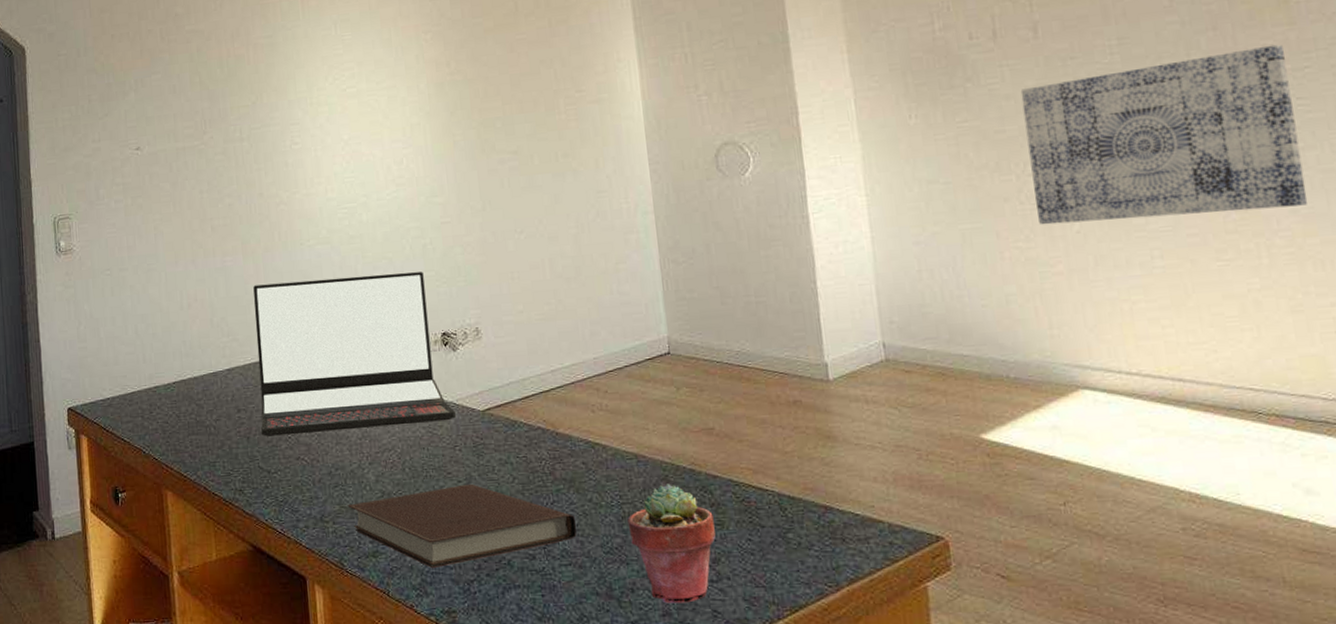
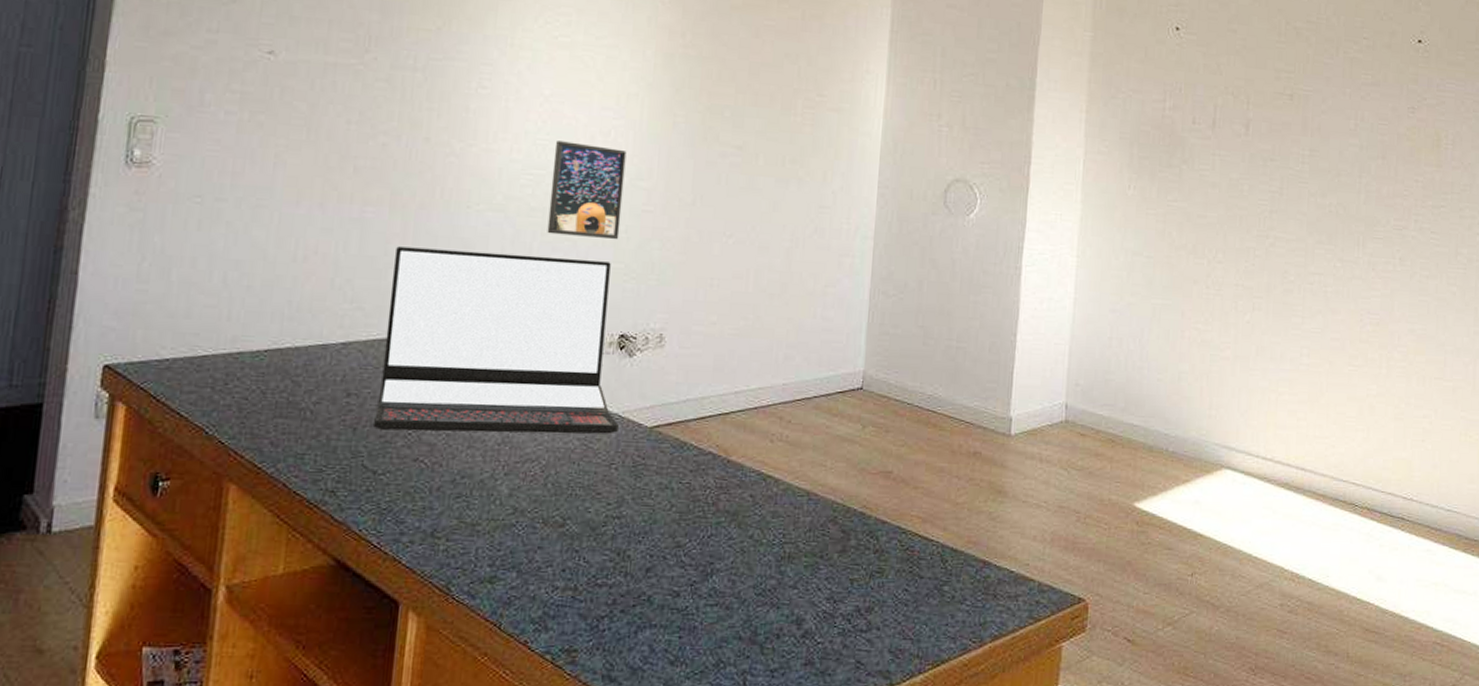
notebook: present [347,483,577,569] -> none [468,507,732,601]
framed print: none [360,173,426,256] -> present [547,141,627,240]
potted succulent: present [627,484,716,604] -> none [786,525,875,652]
wall art: present [1020,44,1308,225] -> none [1219,180,1429,327]

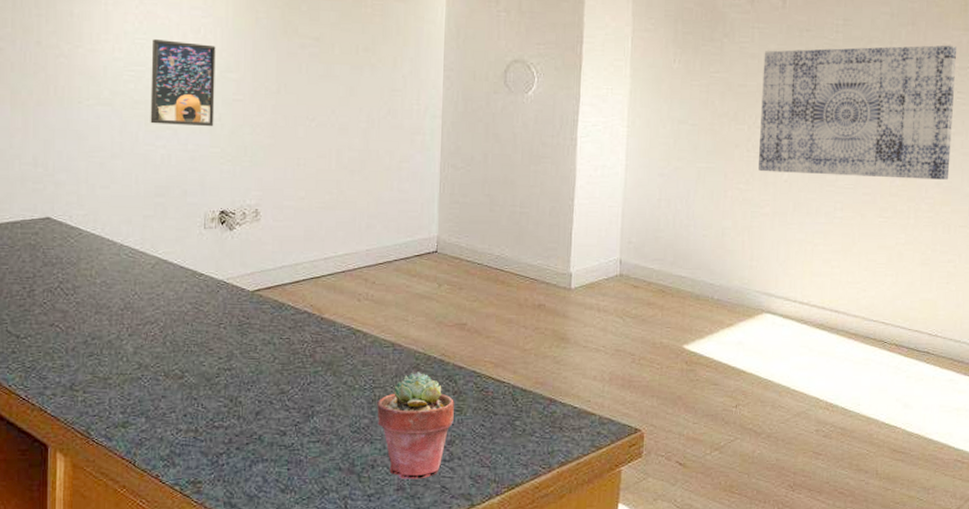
laptop: present [374,246,619,434] -> none [14,140,224,300]
potted succulent: none [786,525,875,652] -> present [377,372,454,480]
wall art: none [1219,180,1429,327] -> present [758,45,956,180]

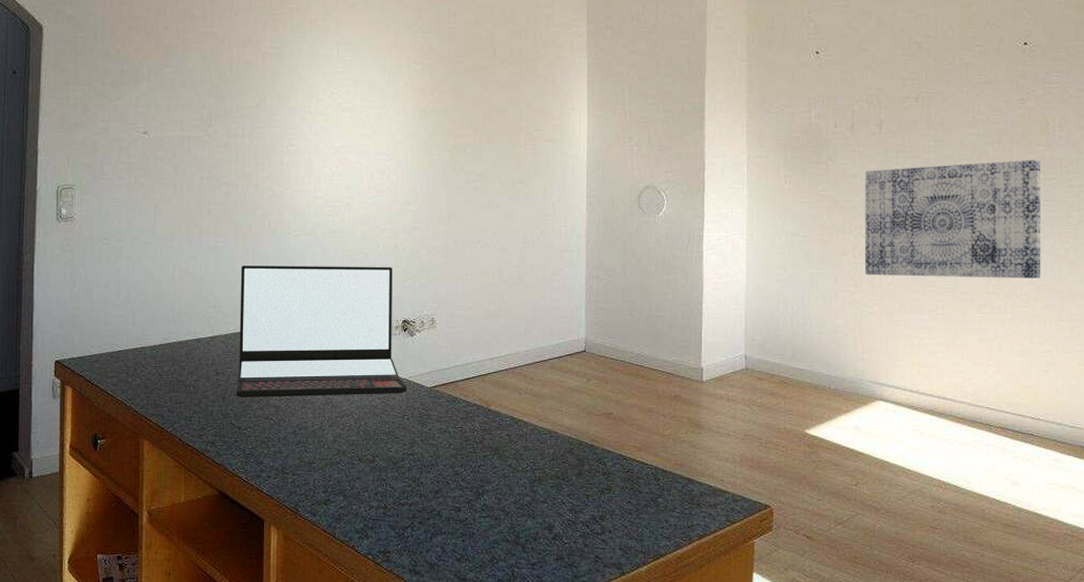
laptop: none [14,140,224,300] -> present [236,265,407,398]
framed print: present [150,39,216,127] -> none [345,180,397,251]
potted succulent: present [377,372,454,480] -> none [537,455,604,550]

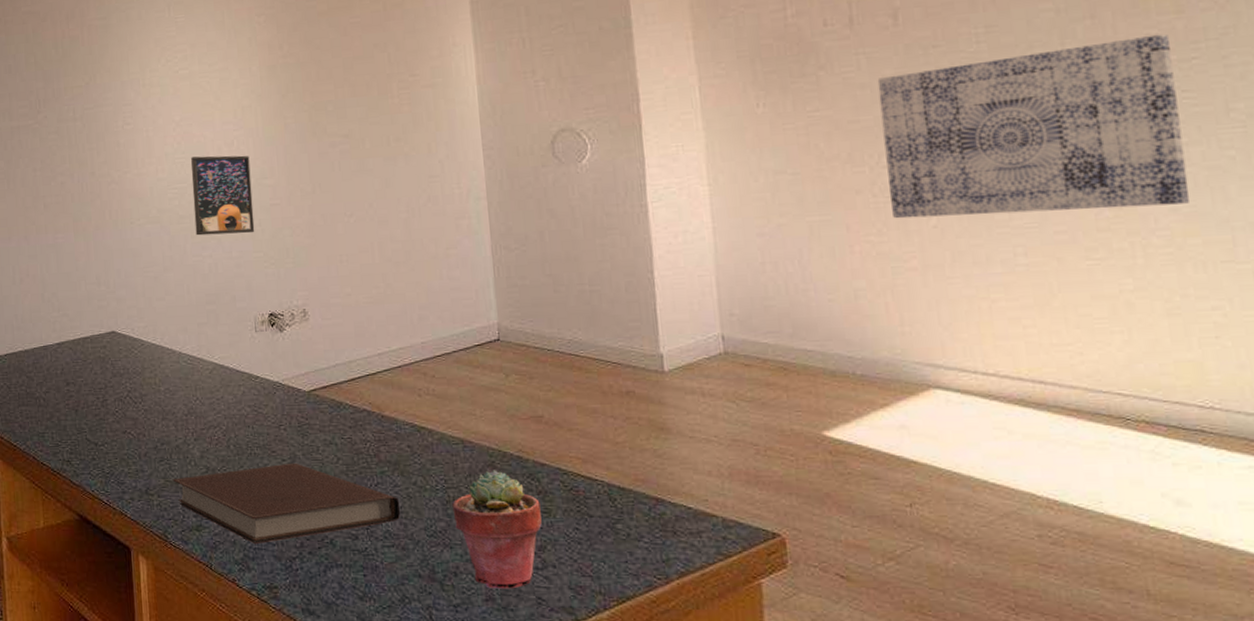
laptop: present [236,265,407,398] -> none [84,253,281,410]
notebook: none [306,447,497,516] -> present [172,463,401,545]
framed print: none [345,180,397,251] -> present [190,155,255,236]
potted succulent: none [537,455,604,550] -> present [452,470,542,589]

